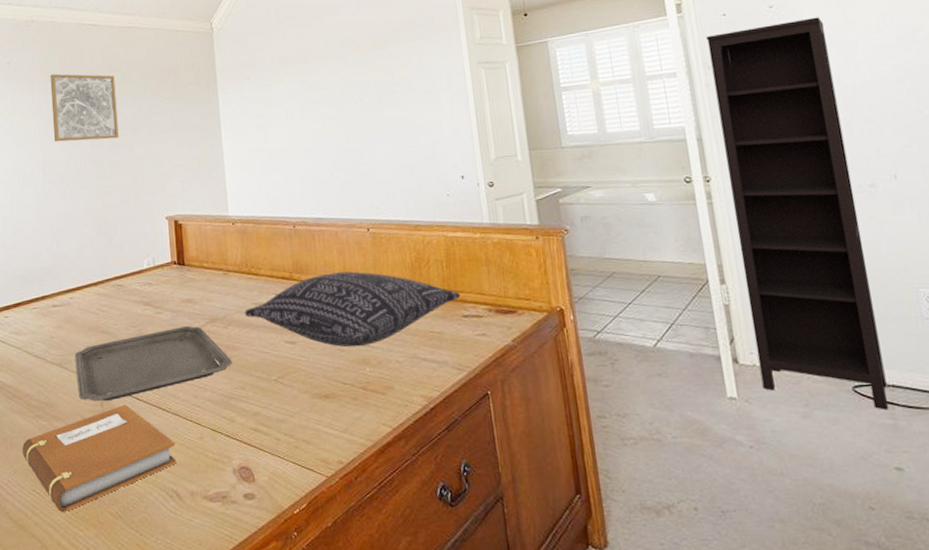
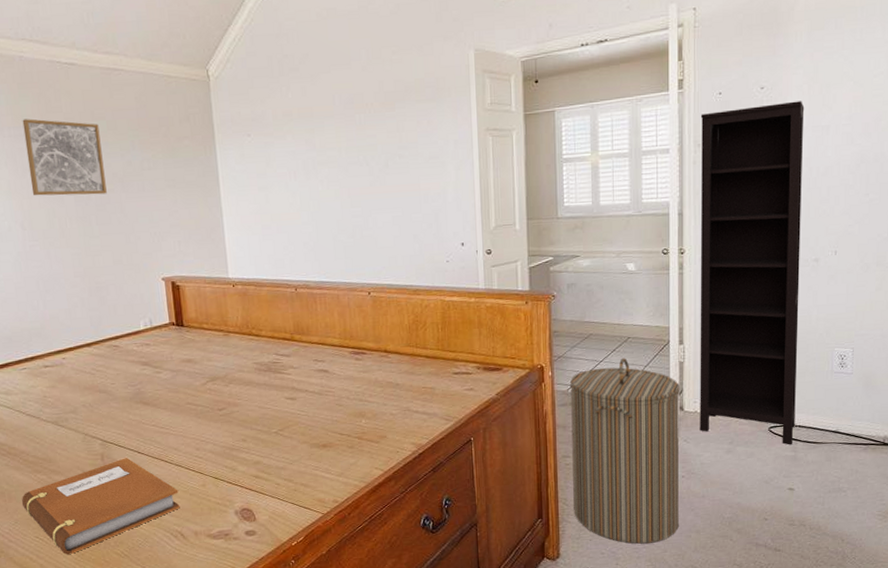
tray: present [75,326,232,402] -> none [71,384,234,456]
pillow: present [244,271,461,347] -> none [245,332,453,402]
laundry hamper: none [595,299,756,534] -> present [569,358,680,544]

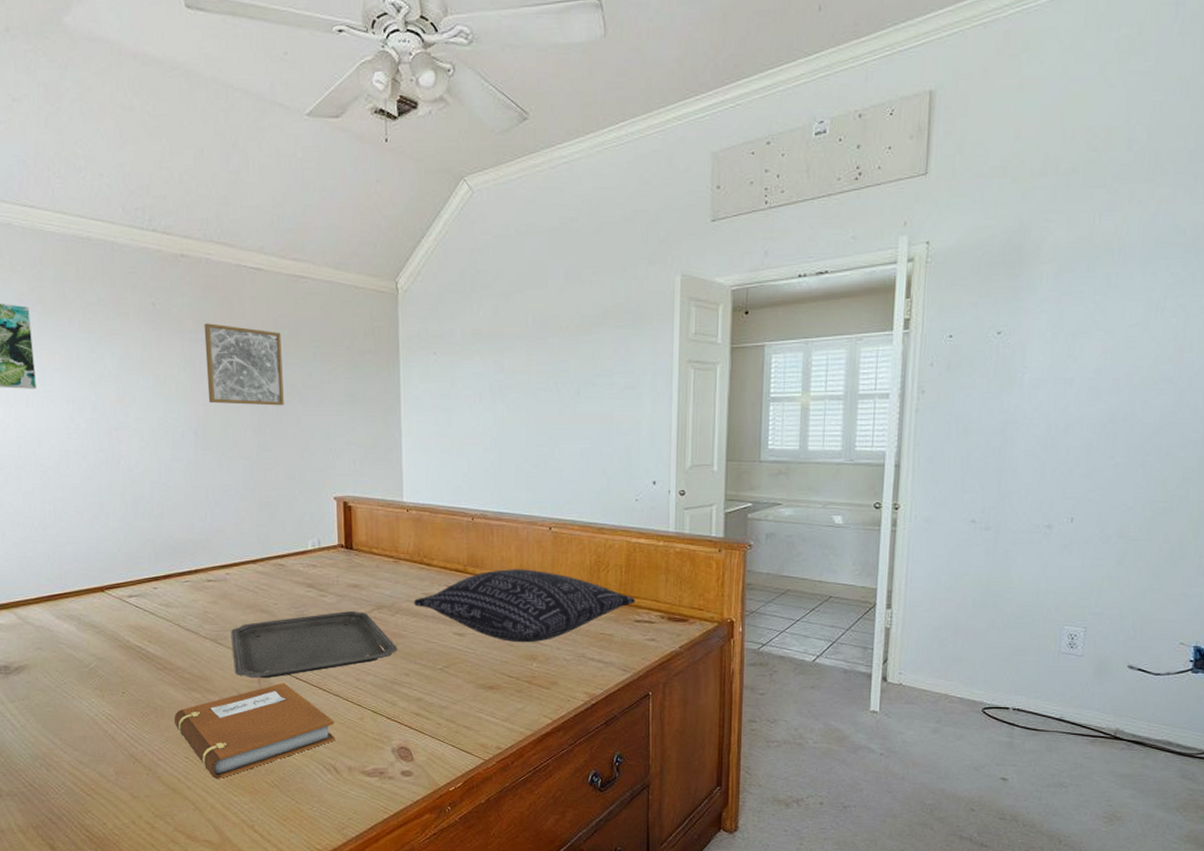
tray: none [71,384,234,456] -> present [231,611,398,679]
pillow: none [245,332,453,402] -> present [413,569,636,643]
laundry hamper: present [569,358,680,544] -> none [757,618,884,824]
bookcase: present [700,101,805,445] -> none [904,349,1046,730]

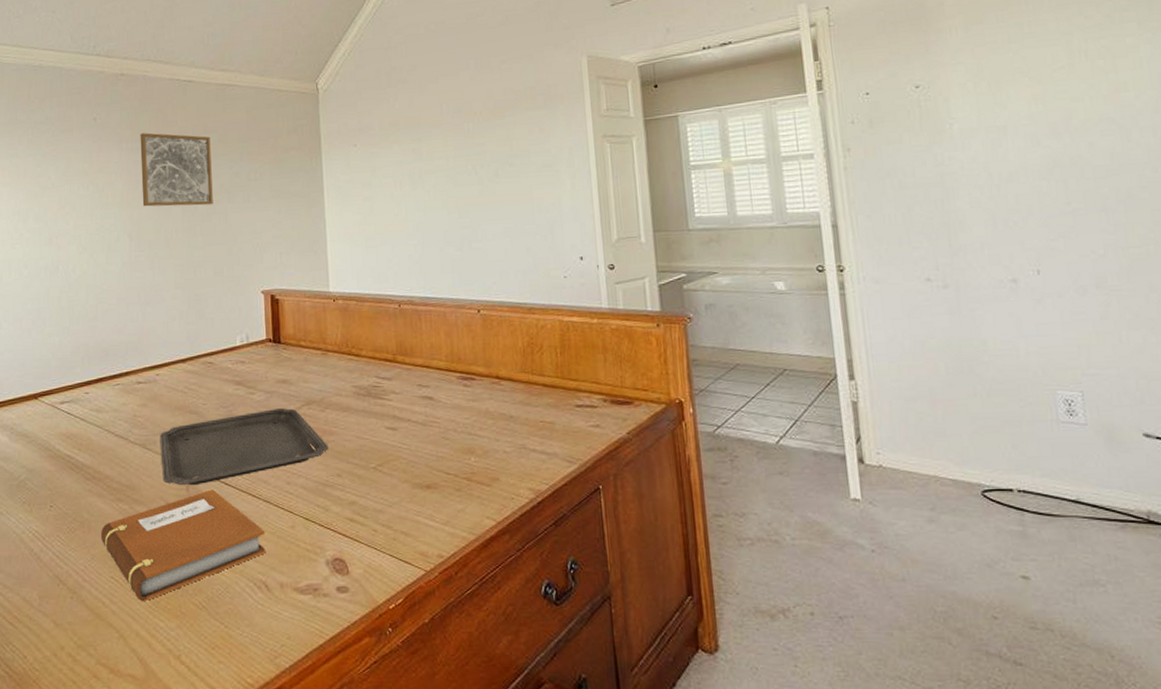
pillow: present [413,569,636,643] -> none [343,355,575,436]

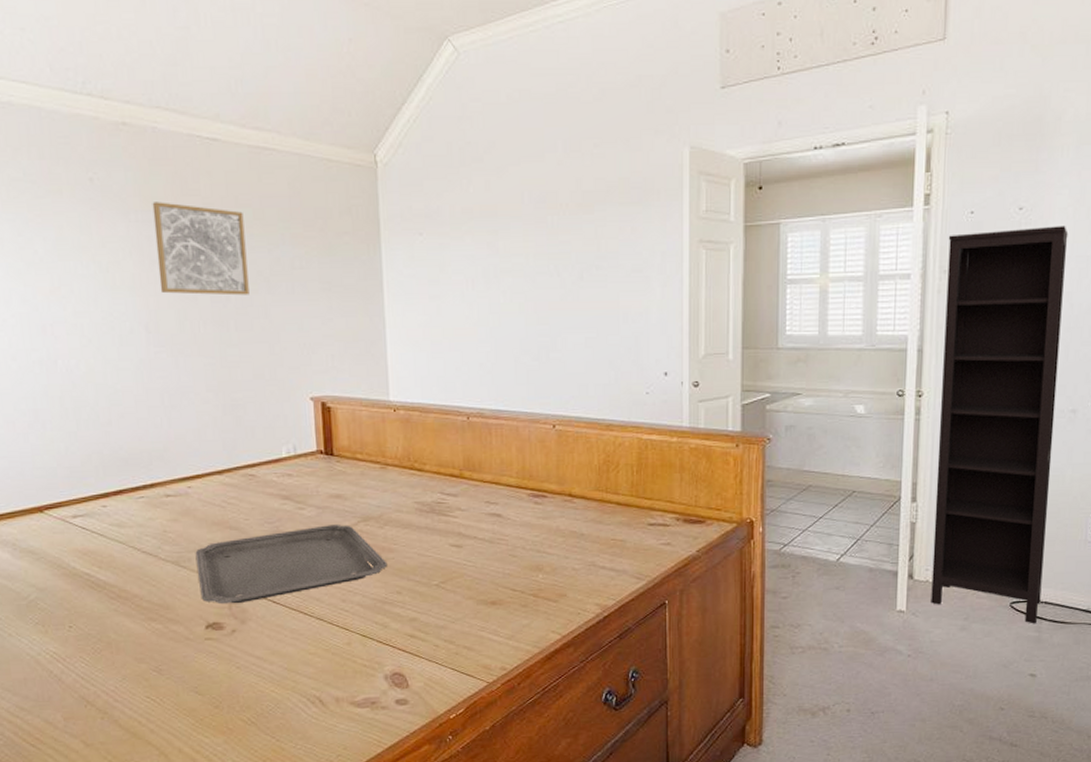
notebook: present [101,489,266,601] -> none [132,607,320,719]
bookcase: none [846,99,1018,517] -> present [931,226,1068,624]

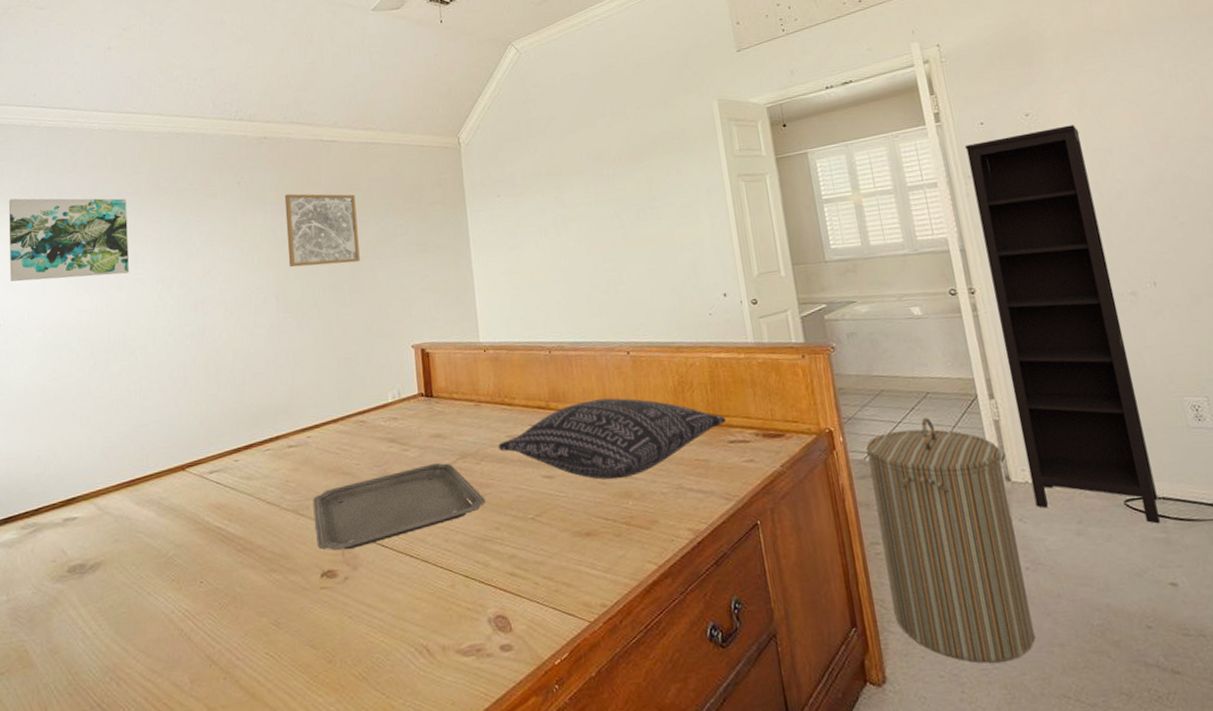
pillow: none [403,472,649,553] -> present [497,398,727,480]
laundry hamper: none [781,515,910,732] -> present [865,417,1035,663]

